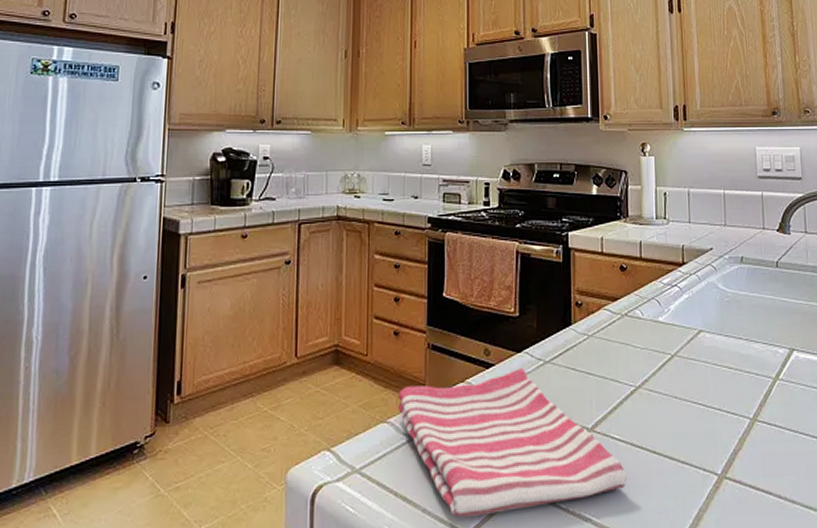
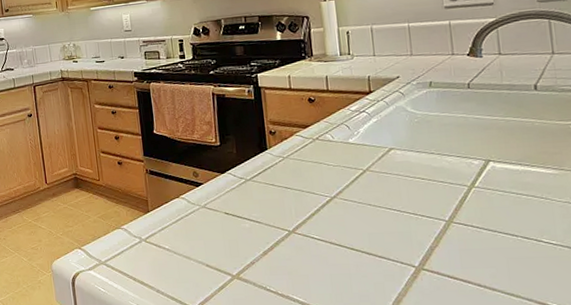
dish towel: present [397,367,628,517] -> none [127,184,329,296]

